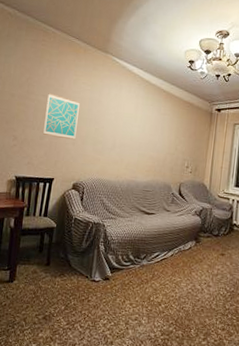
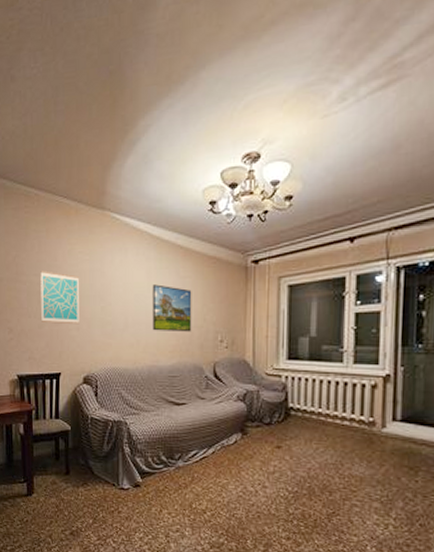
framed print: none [135,116,169,158] -> present [152,284,192,332]

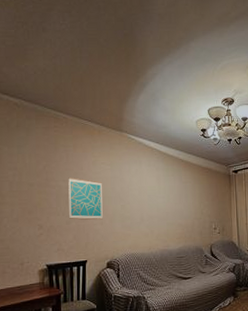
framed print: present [152,284,192,332] -> none [162,188,193,223]

